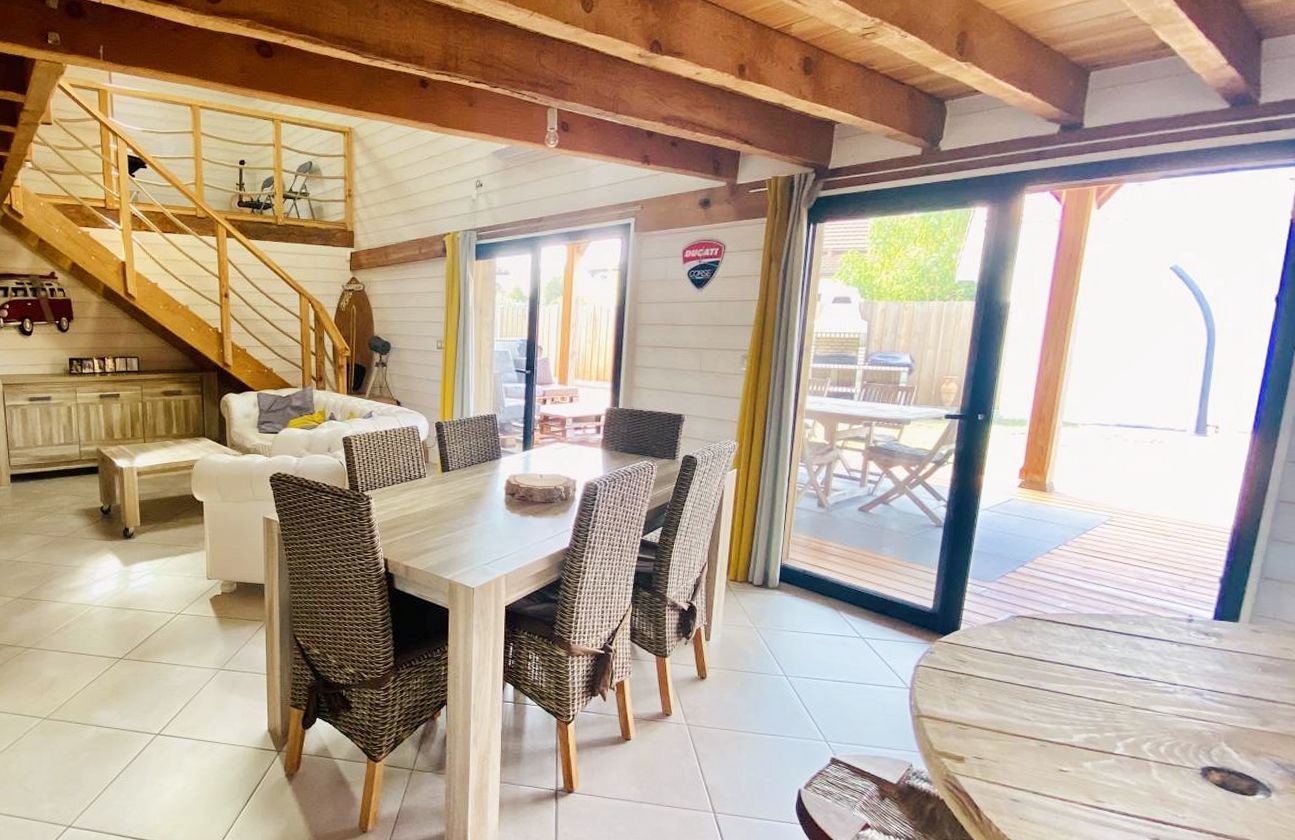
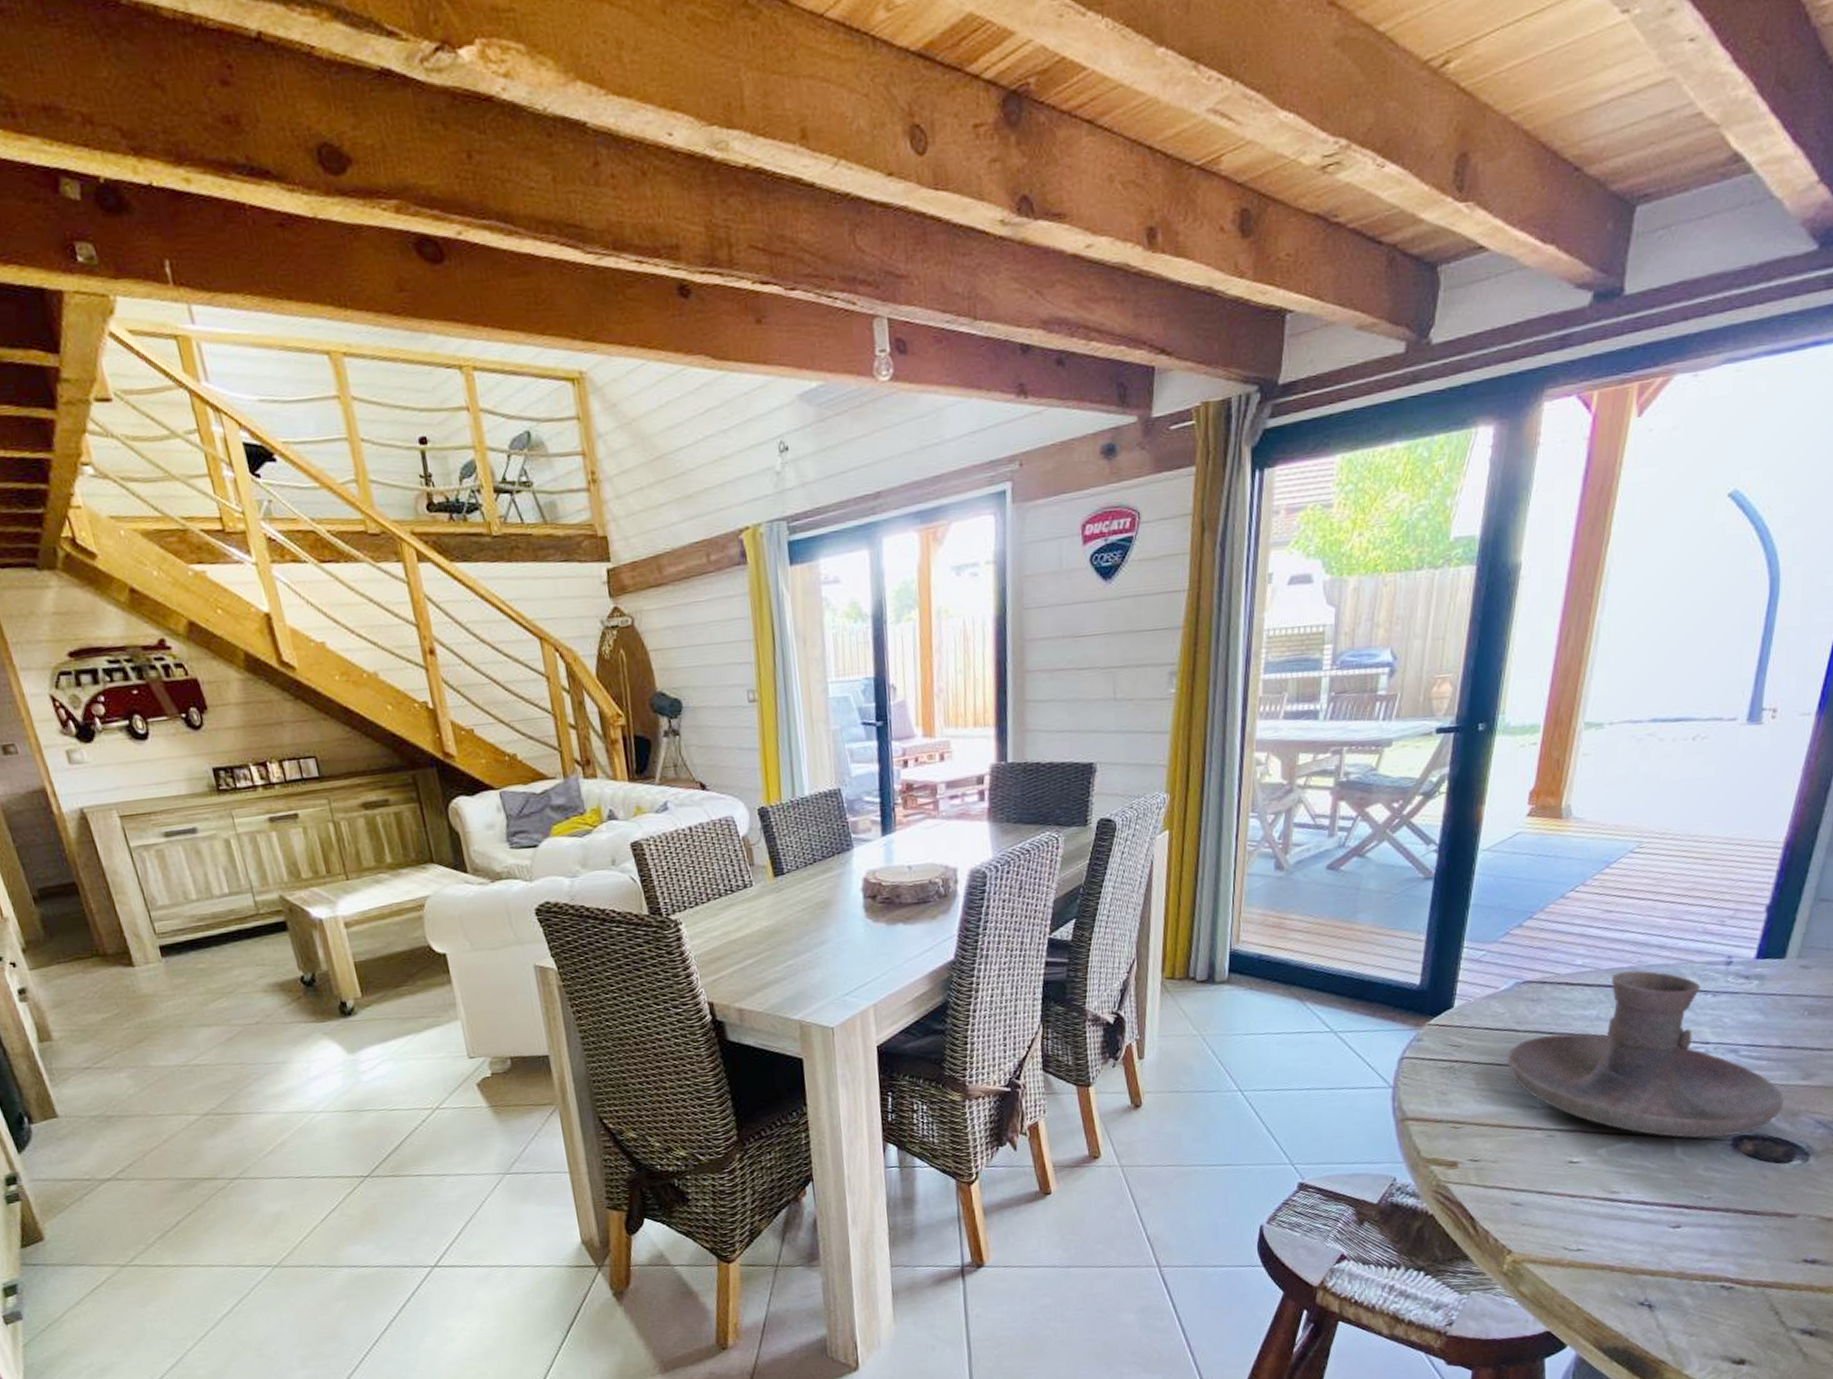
candle holder: none [1005,617,1245,767] -> present [1507,970,1783,1138]

